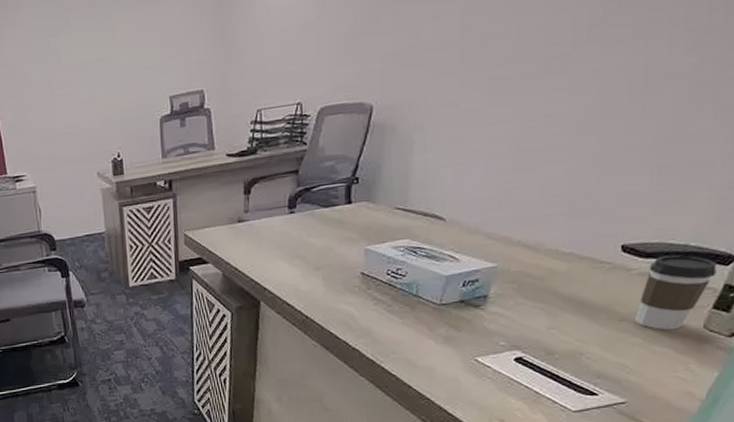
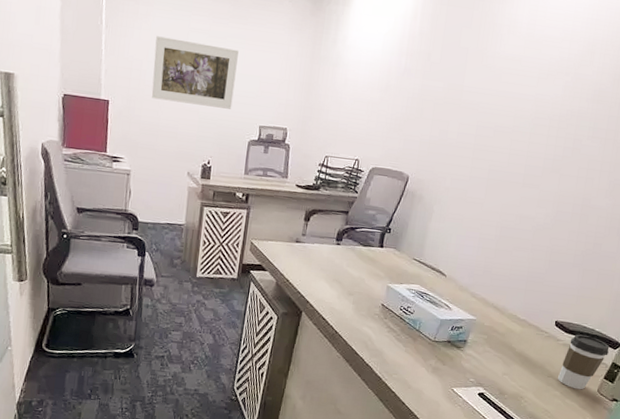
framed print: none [33,14,133,101] -> present [151,36,239,109]

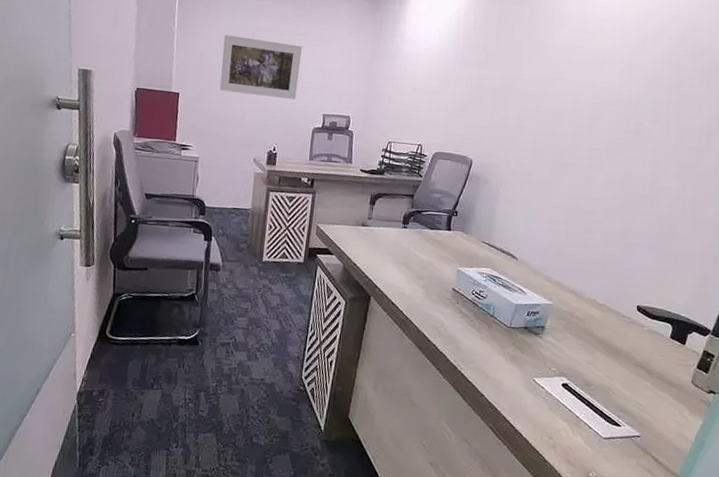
coffee cup: present [558,334,610,390] -> none [647,319,698,381]

